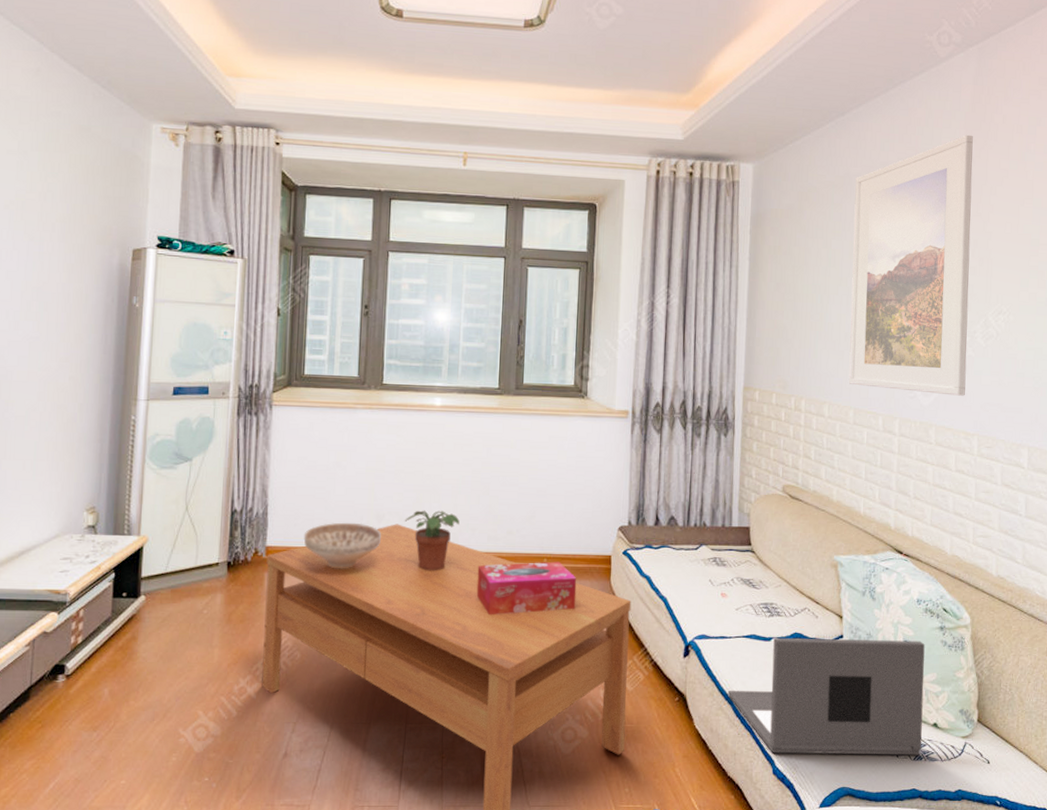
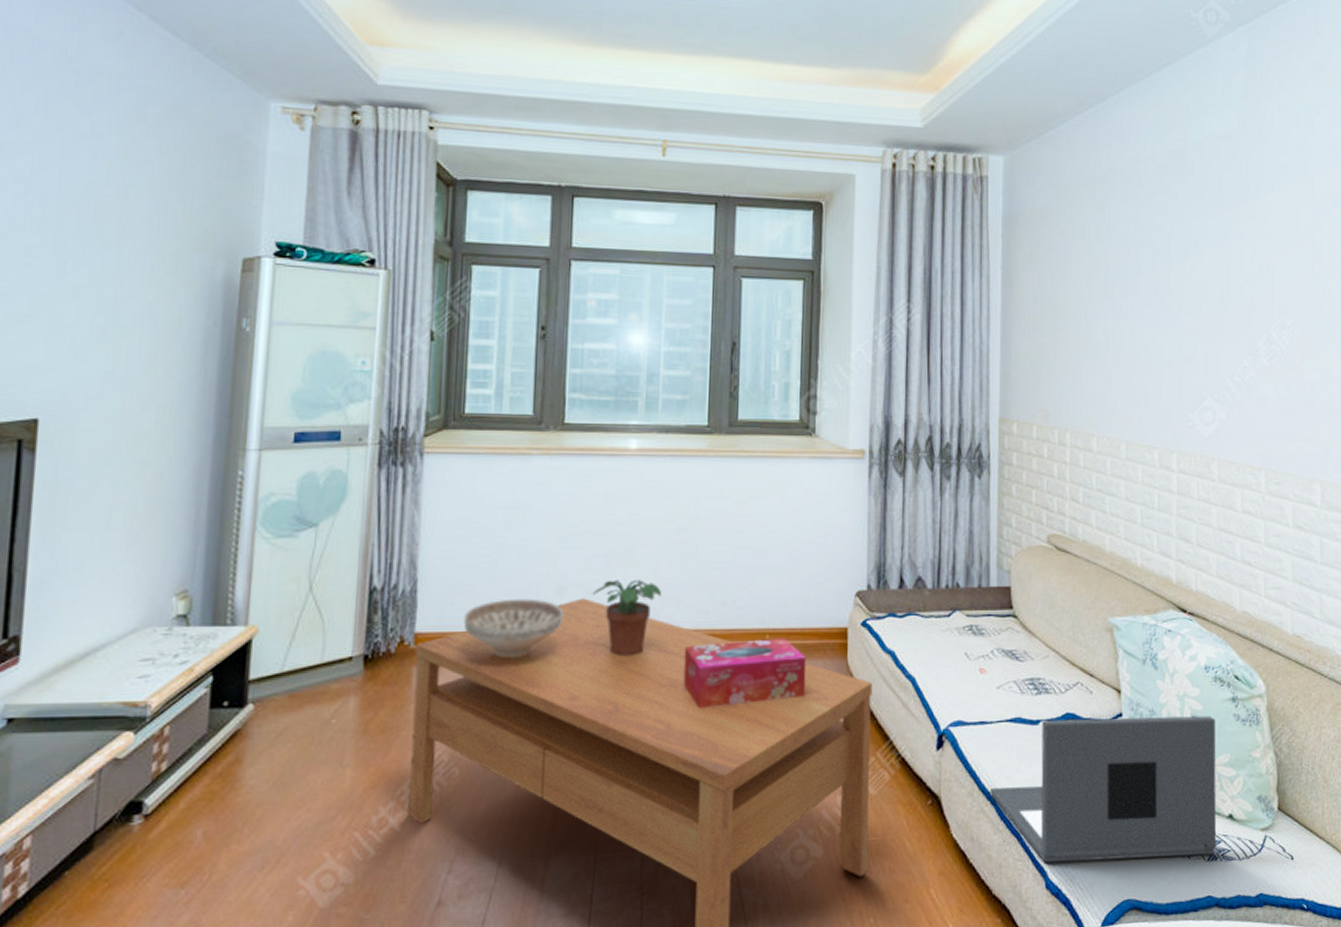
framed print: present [848,134,973,396] -> none [1118,124,1250,424]

